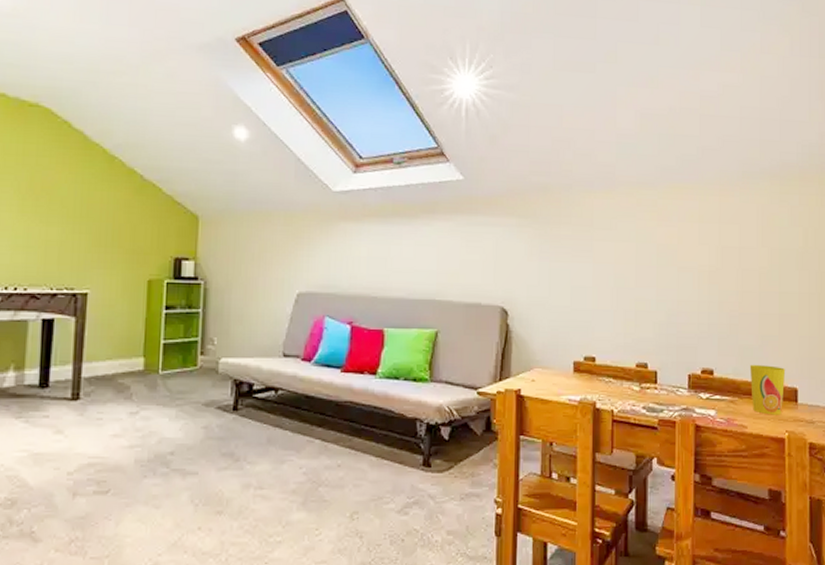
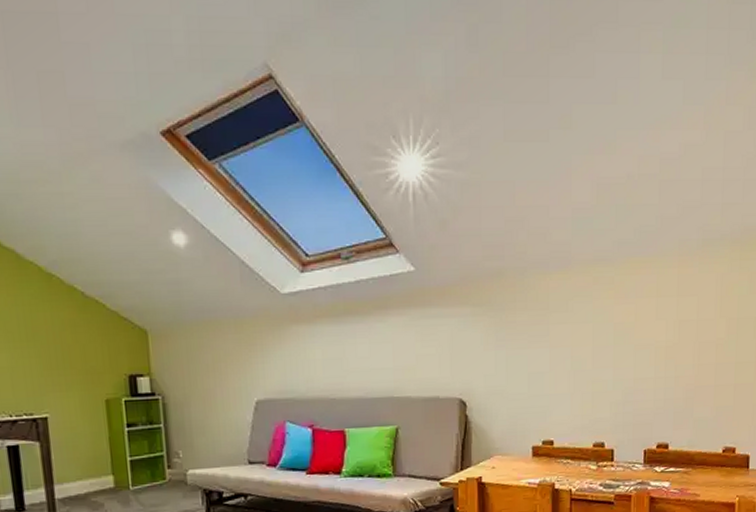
cup: present [749,364,786,415] -> none [703,435,739,483]

